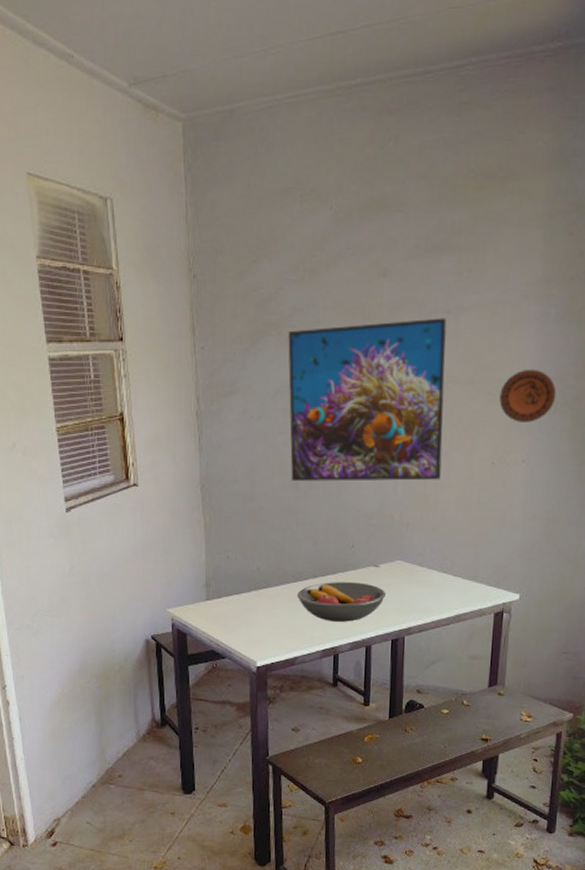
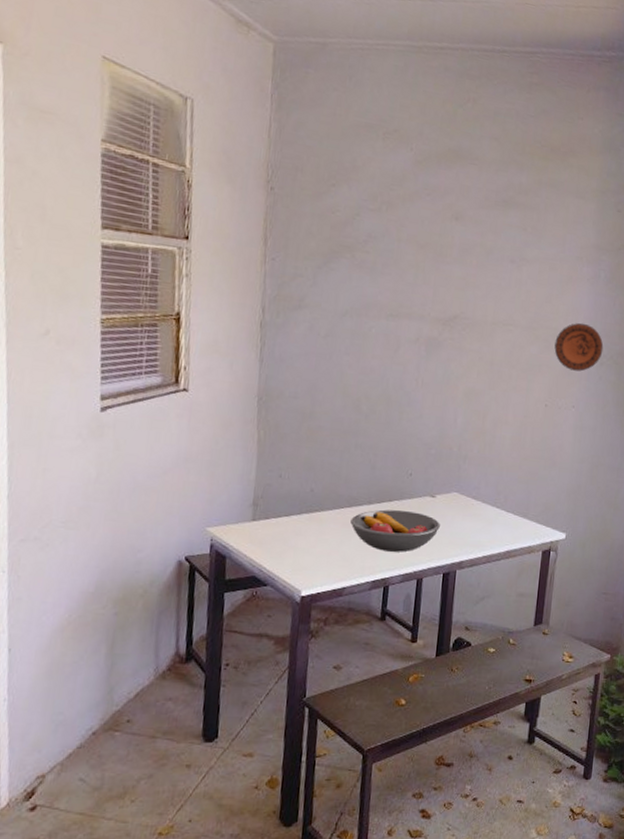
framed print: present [288,318,447,481] -> none [353,256,511,417]

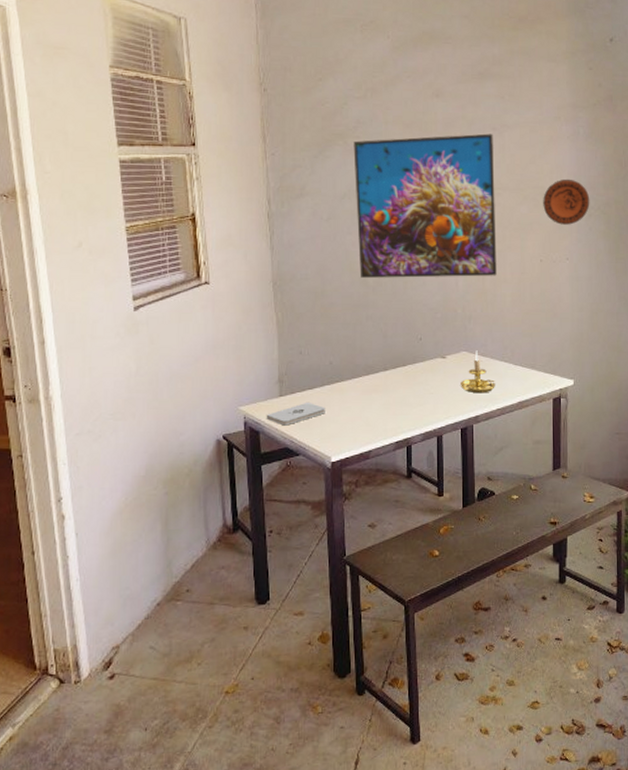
notepad: none [234,529,301,553] -> present [266,401,325,426]
fruit bowl: present [350,509,440,553] -> none [370,374,453,413]
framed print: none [353,256,511,417] -> present [353,133,497,278]
candle holder: none [448,492,484,539] -> present [461,350,495,394]

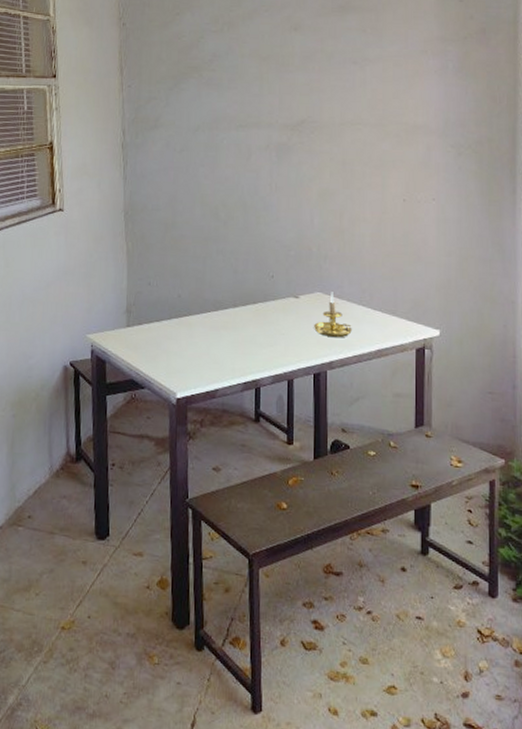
notepad: present [266,401,325,426] -> none [112,334,172,357]
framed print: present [353,133,497,278] -> none [208,67,356,215]
decorative plate: present [543,179,590,225] -> none [407,115,460,164]

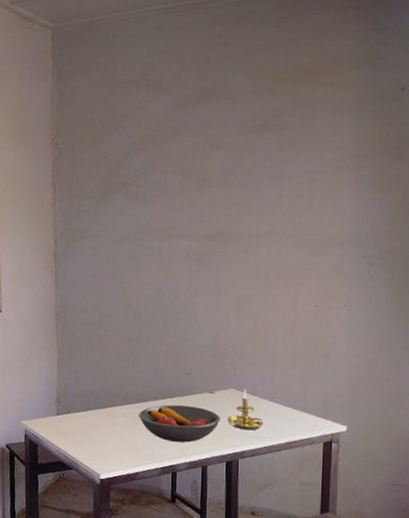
fruit bowl: none [218,312,306,354] -> present [139,405,220,443]

